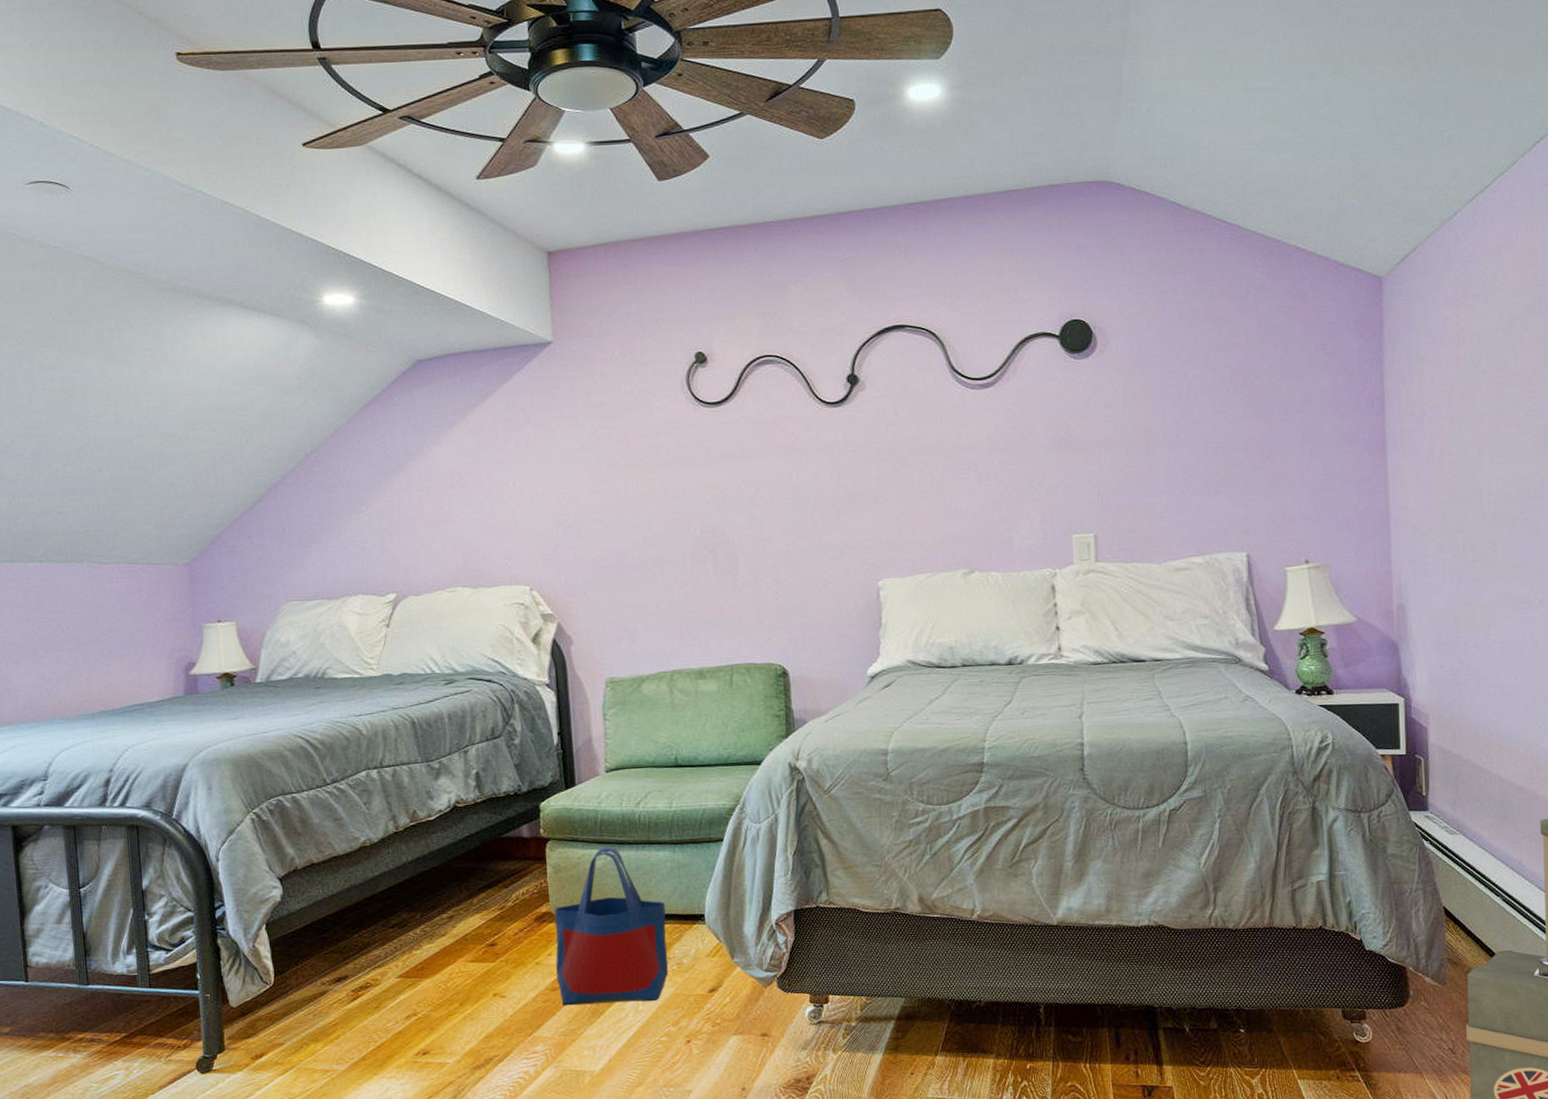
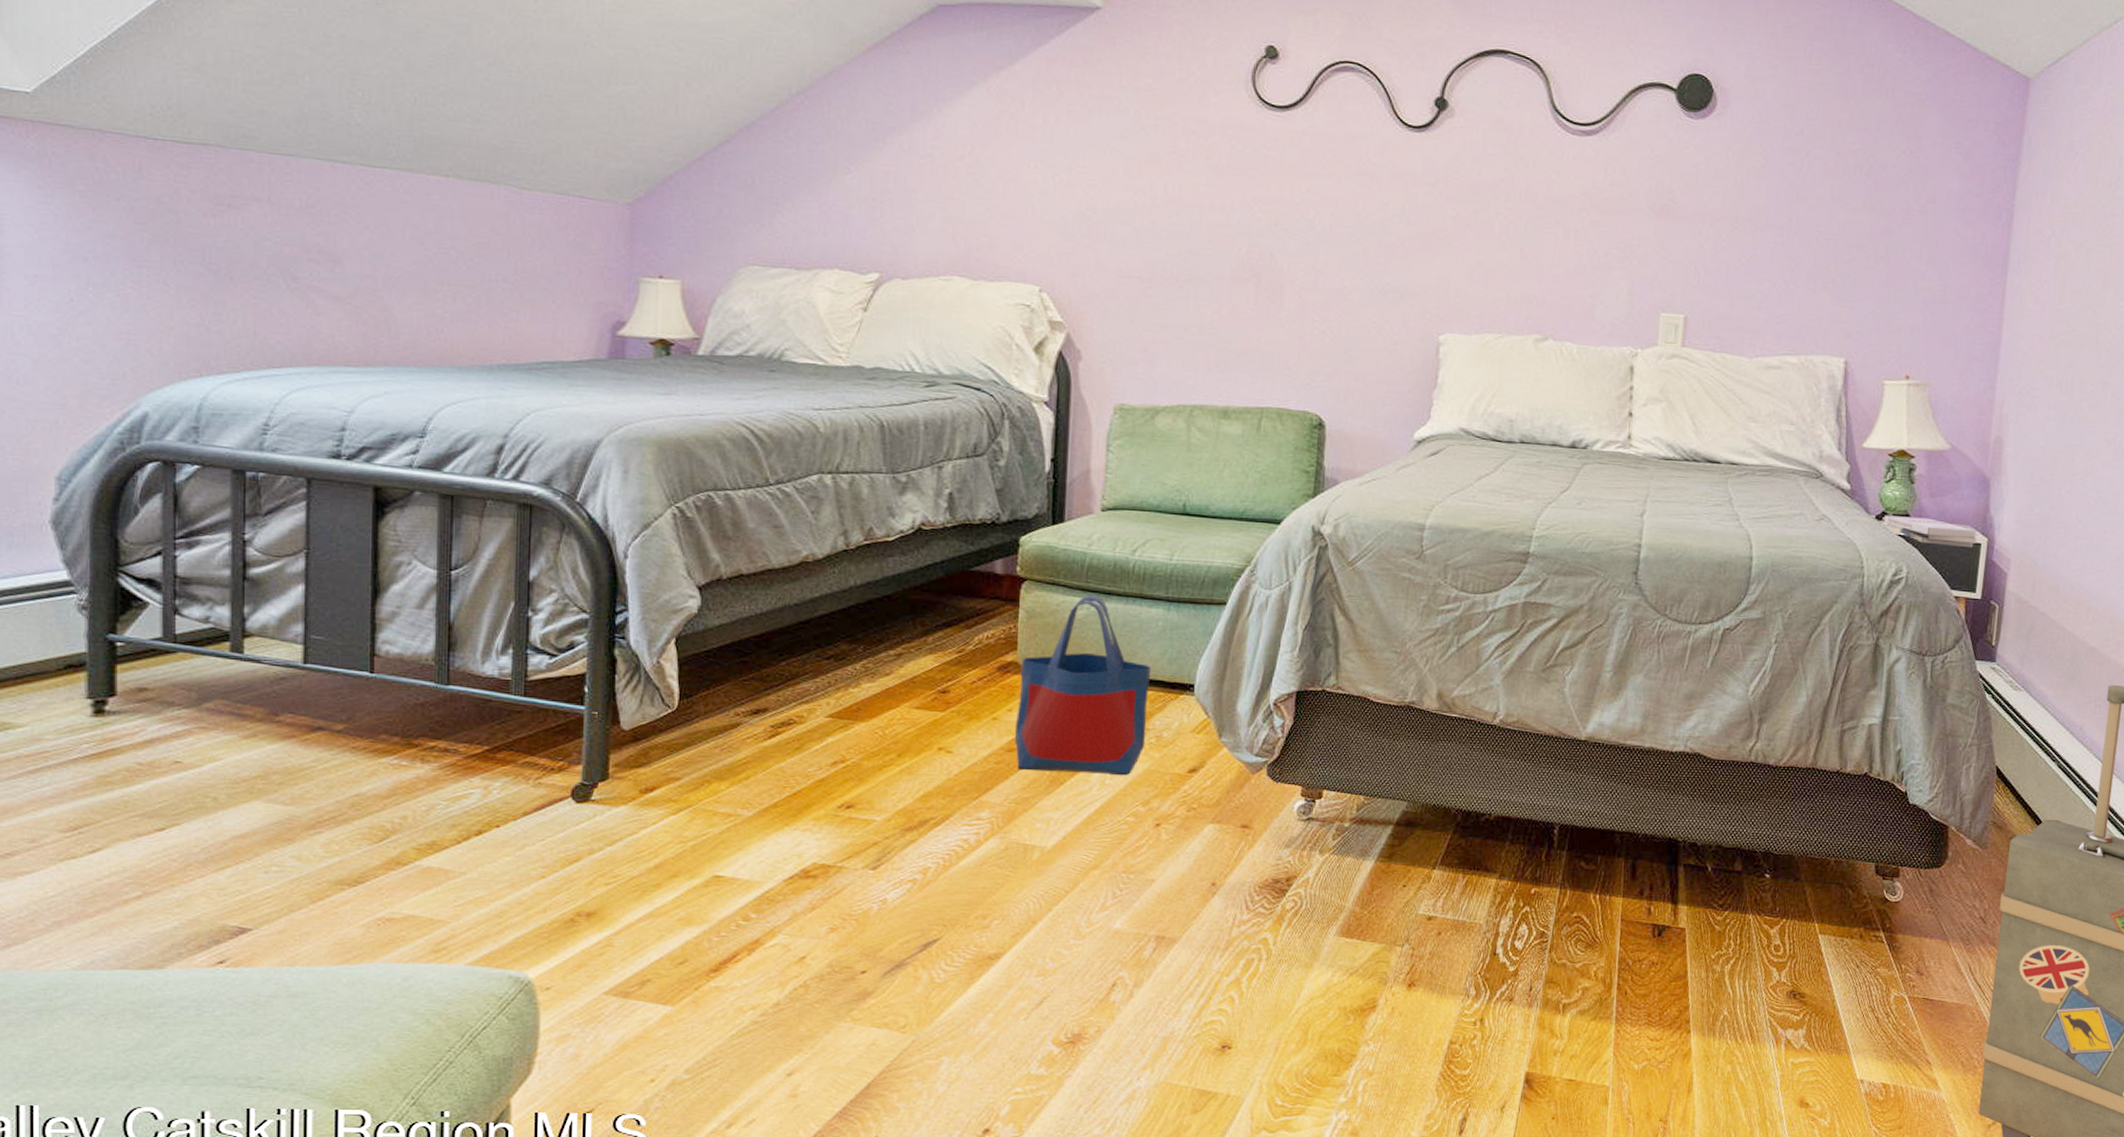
books: none [1304,686,1394,710] -> present [1884,515,1977,547]

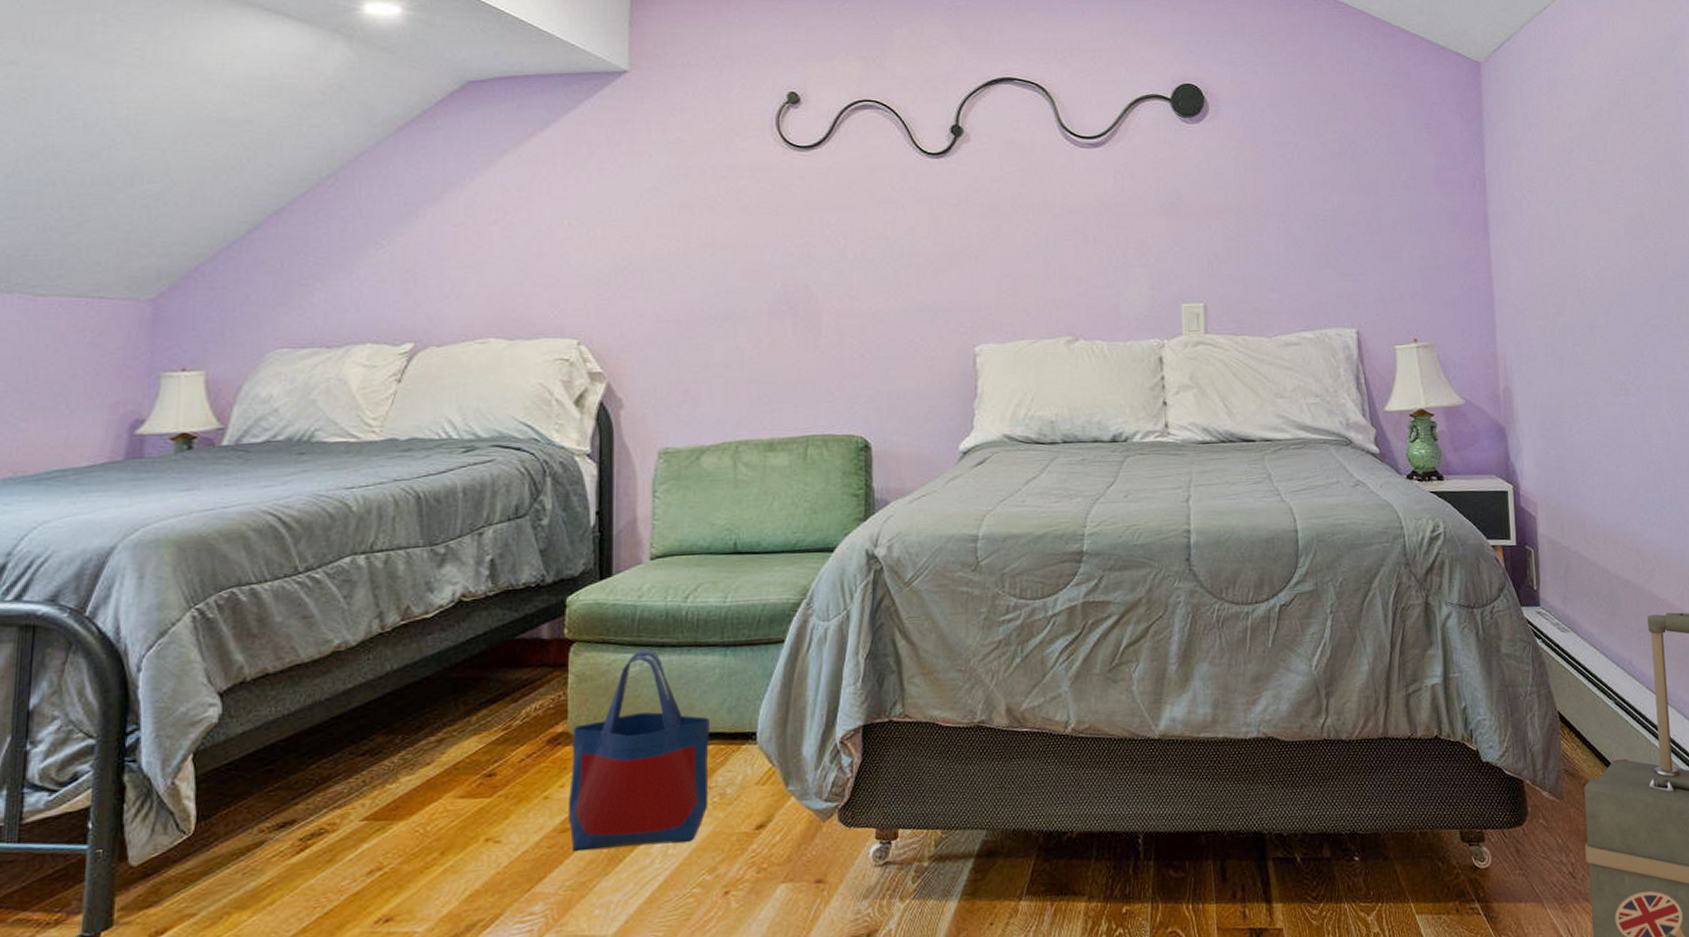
books: present [1884,515,1977,547] -> none [1415,472,1503,497]

